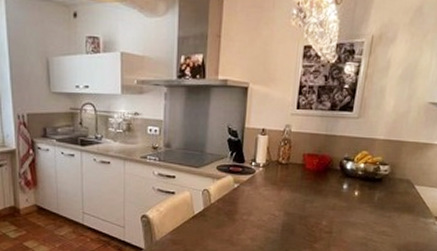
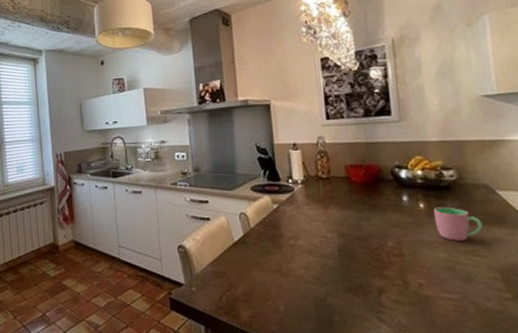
cup: none [362,196,397,223] -> present [433,207,483,241]

